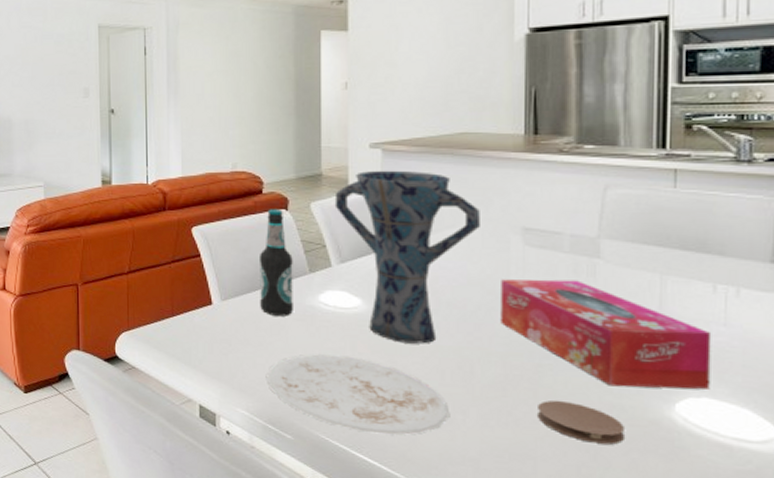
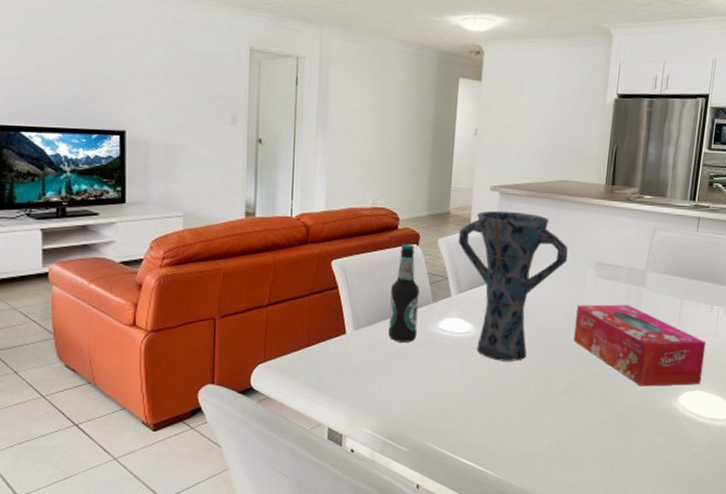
plate: present [267,354,449,436] -> none [389,375,530,439]
coaster: present [538,400,624,445] -> none [591,401,646,431]

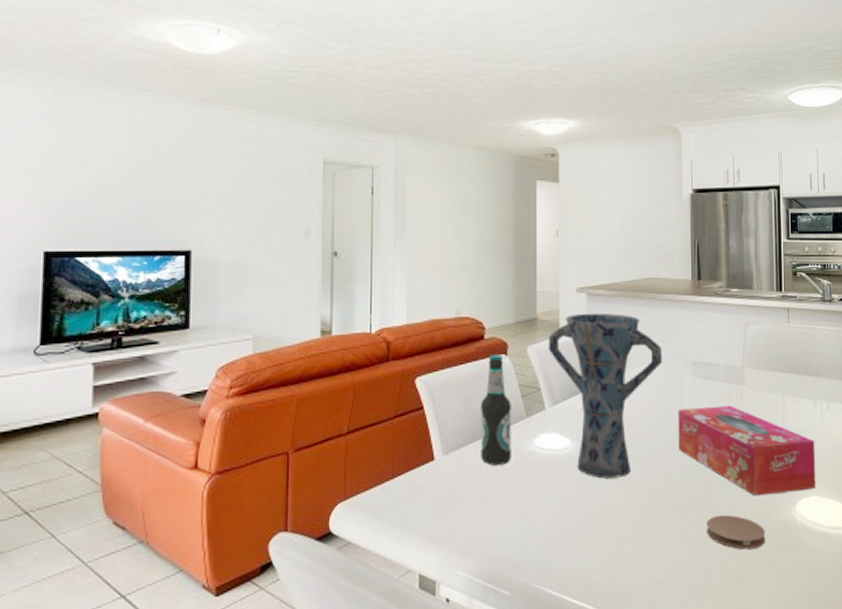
coaster: none [591,401,646,431] -> present [707,515,765,550]

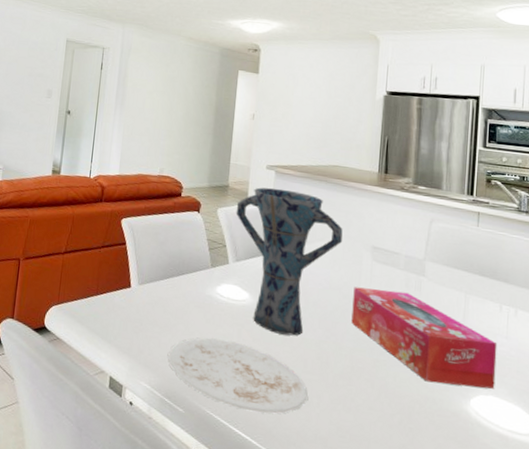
bottle: present [481,354,511,466] -> none [169,210,200,303]
plate: none [486,498,642,575] -> present [168,337,308,414]
coaster: present [707,515,765,550] -> none [373,391,434,431]

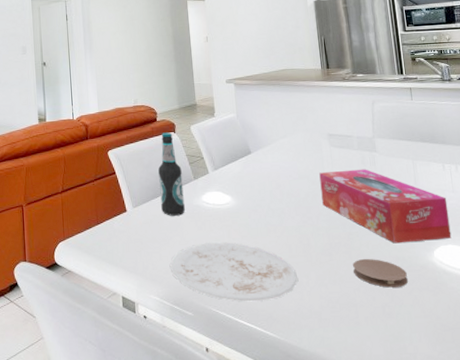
bottle: none [169,210,200,303] -> present [158,132,185,216]
vase: present [236,187,343,336] -> none [206,98,303,227]
coaster: none [373,391,434,431] -> present [353,259,408,288]

